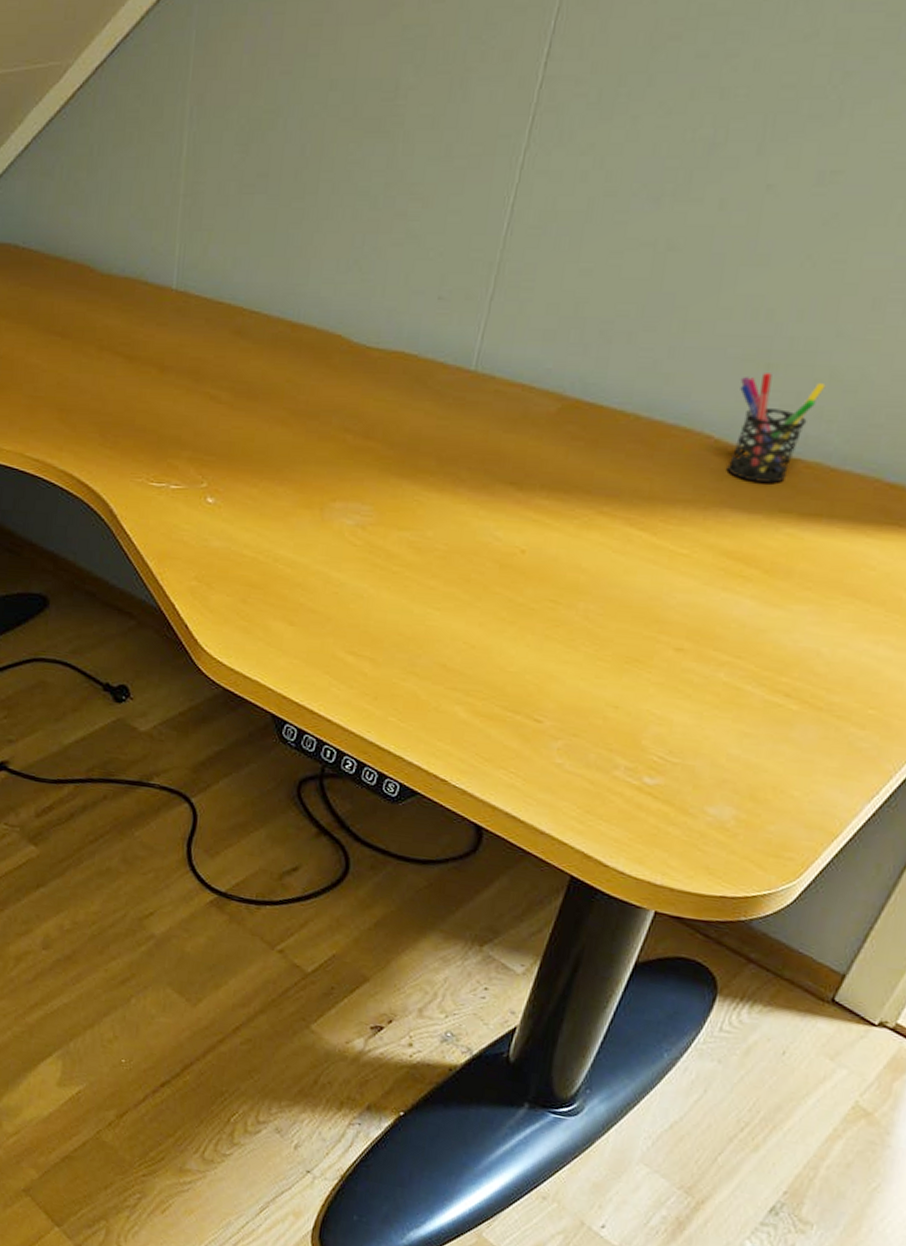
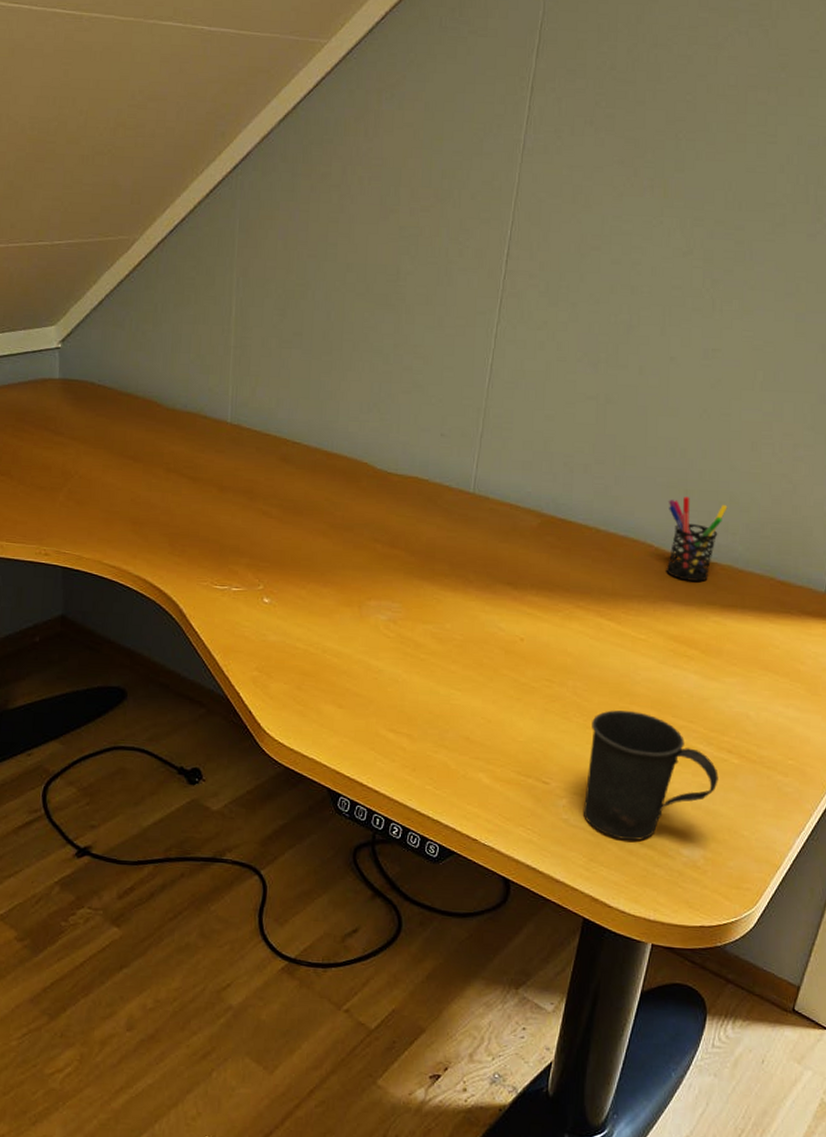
mug: none [583,639,768,794] -> present [584,710,719,841]

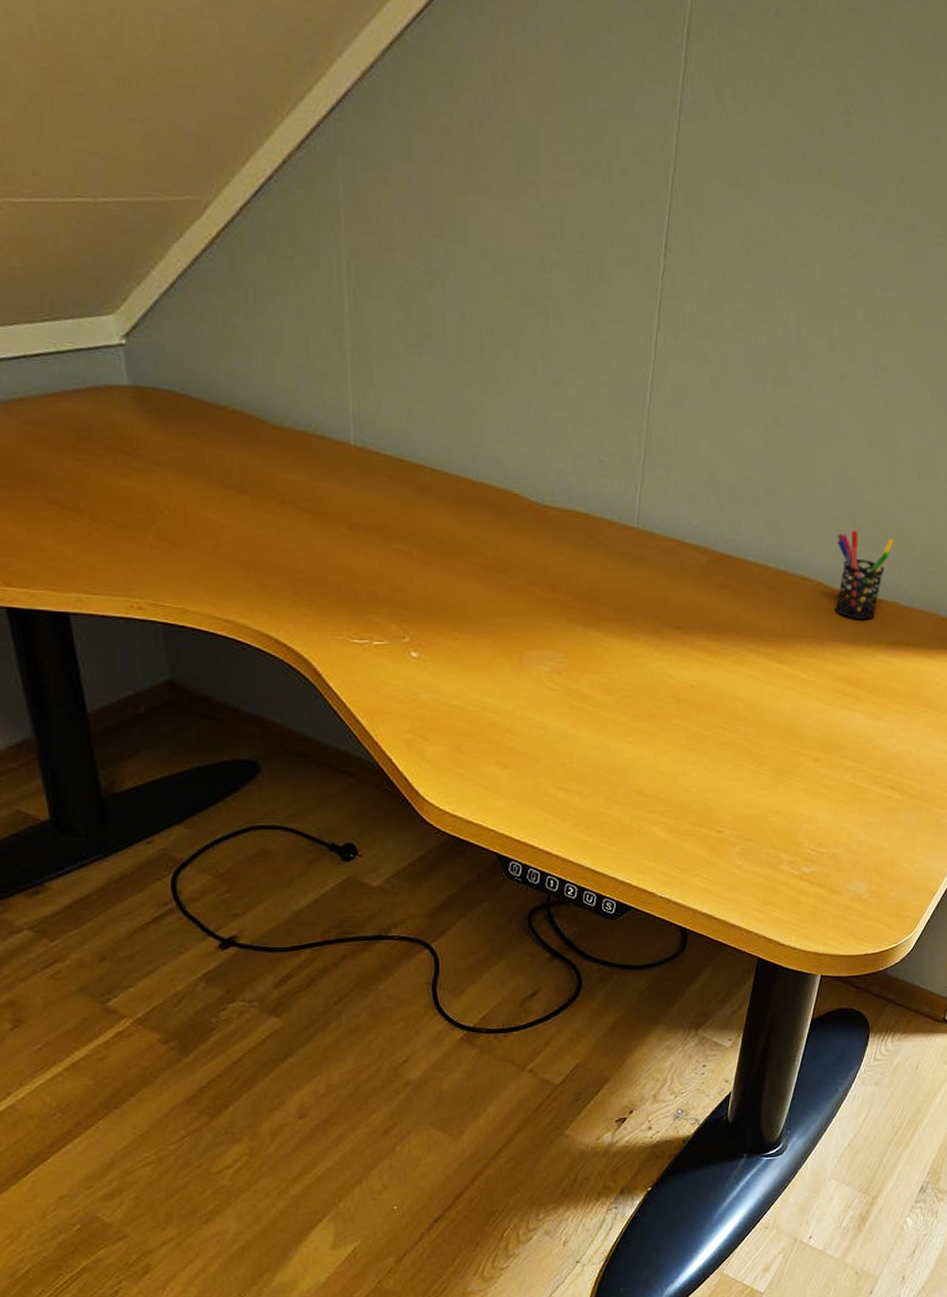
mug: present [584,710,719,841] -> none [757,755,882,881]

